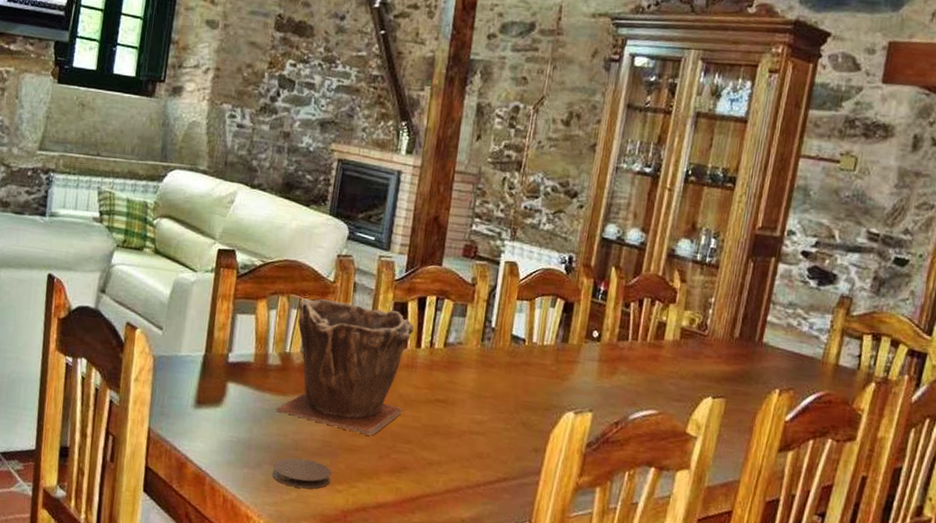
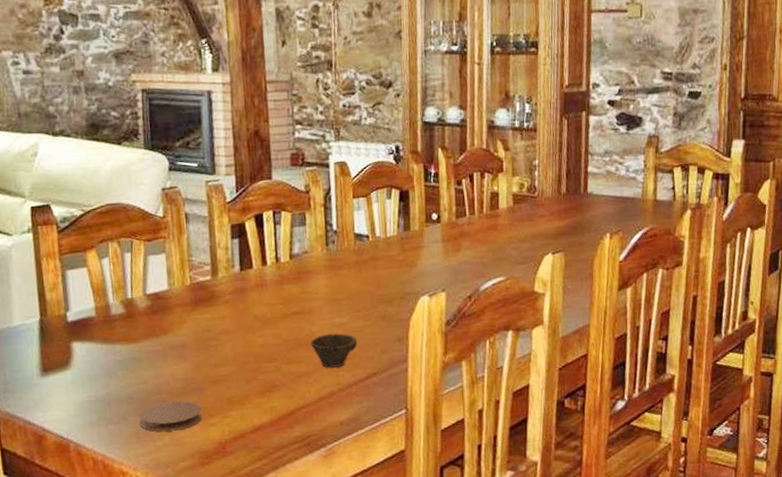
plant pot: present [275,298,414,436] -> none [129,233,262,363]
cup: none [447,428,495,464] -> present [310,333,358,368]

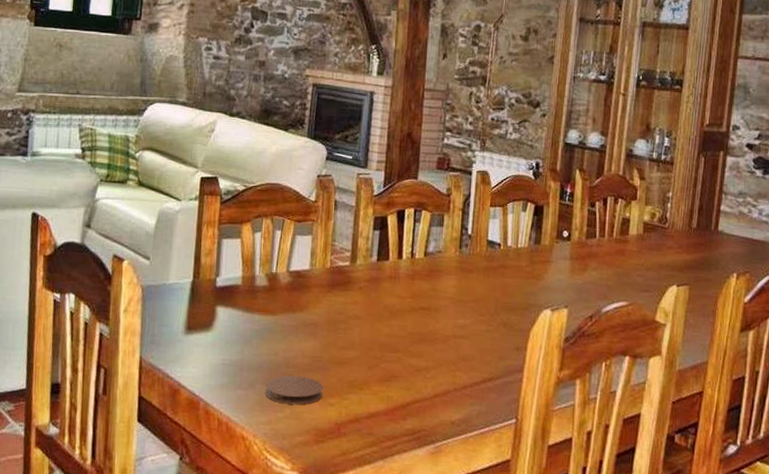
cup: present [310,333,358,368] -> none [432,333,478,367]

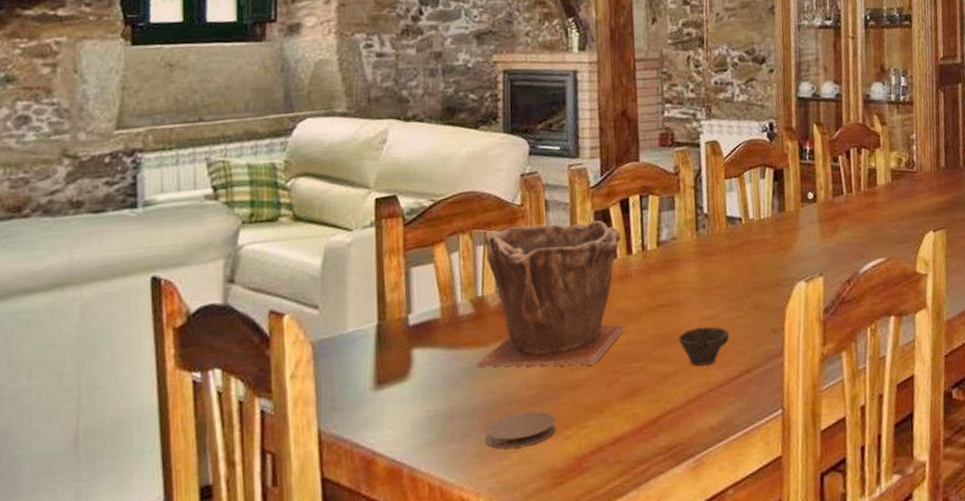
plant pot: none [265,219,395,348] -> present [476,220,625,367]
cup: none [432,333,478,367] -> present [678,326,730,366]

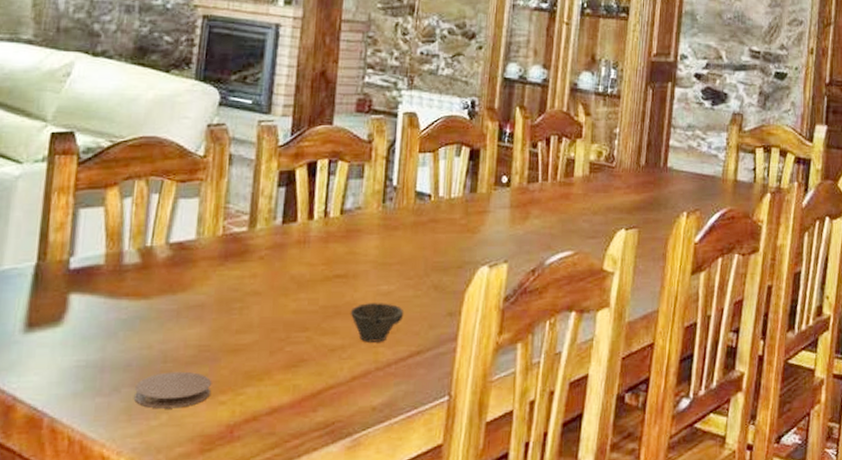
plant pot: present [476,220,625,367] -> none [135,178,304,330]

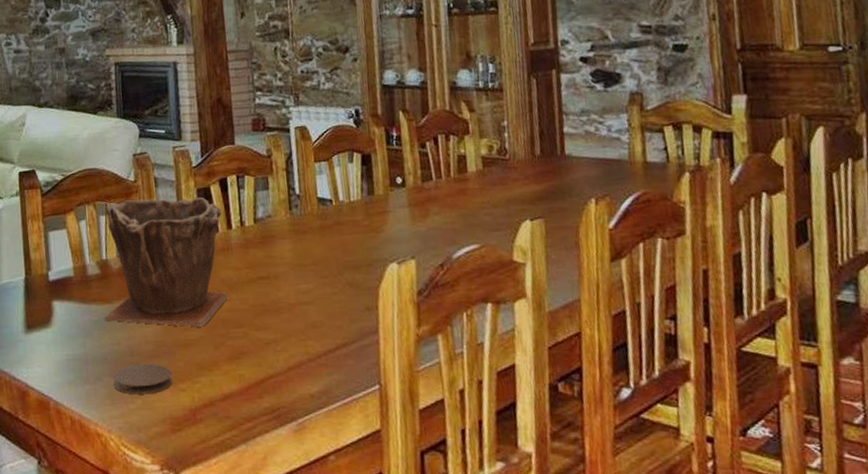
plant pot: none [135,178,304,330] -> present [103,197,229,327]
cup: present [350,303,404,342] -> none [277,300,326,336]

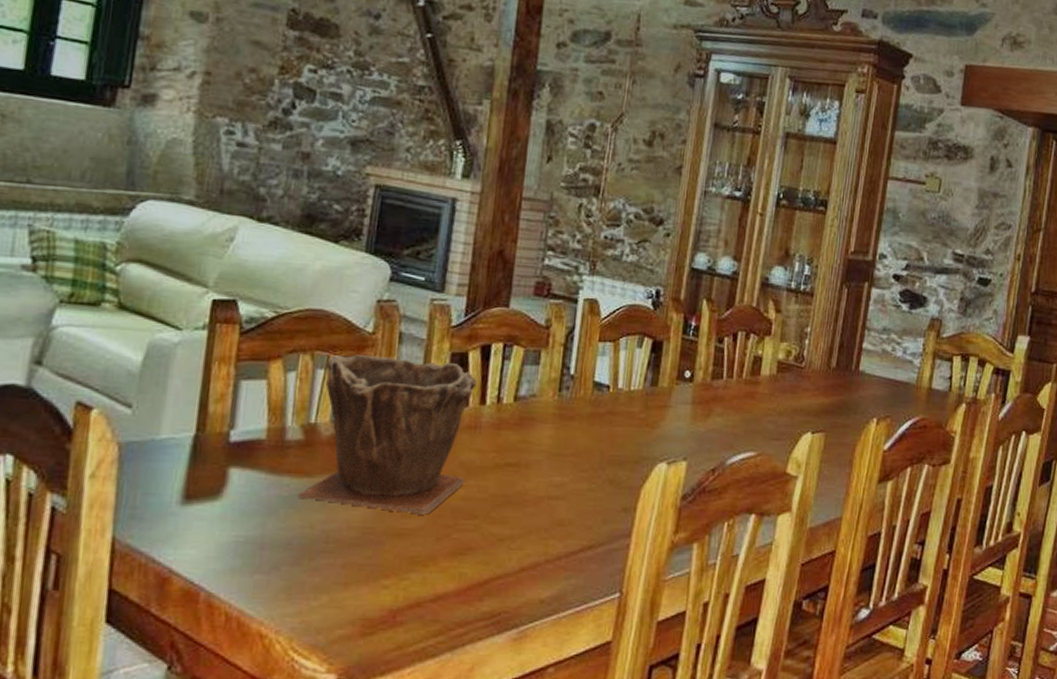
coaster: present [113,363,172,395] -> none [293,552,376,590]

